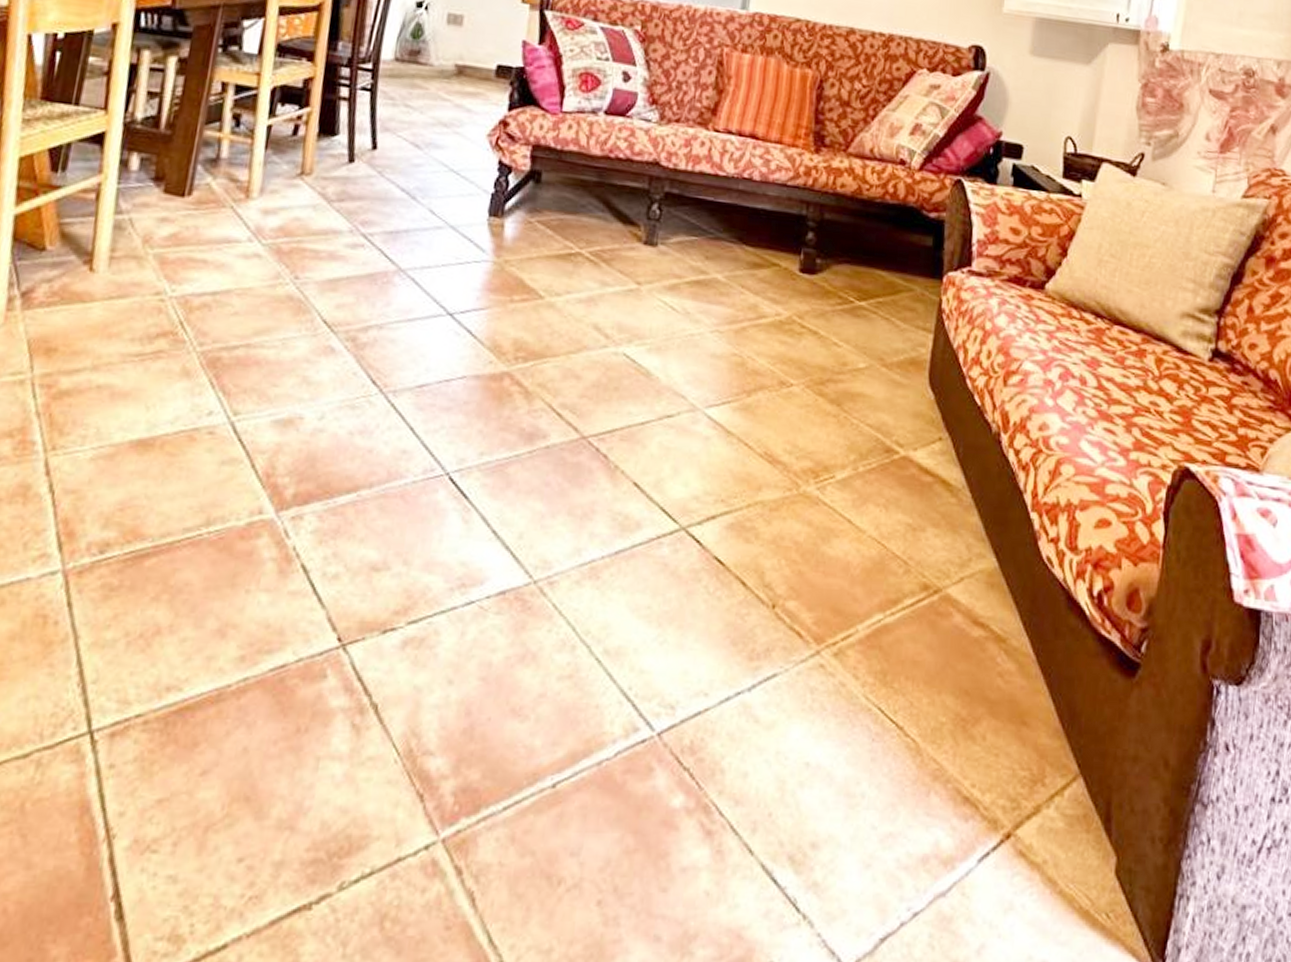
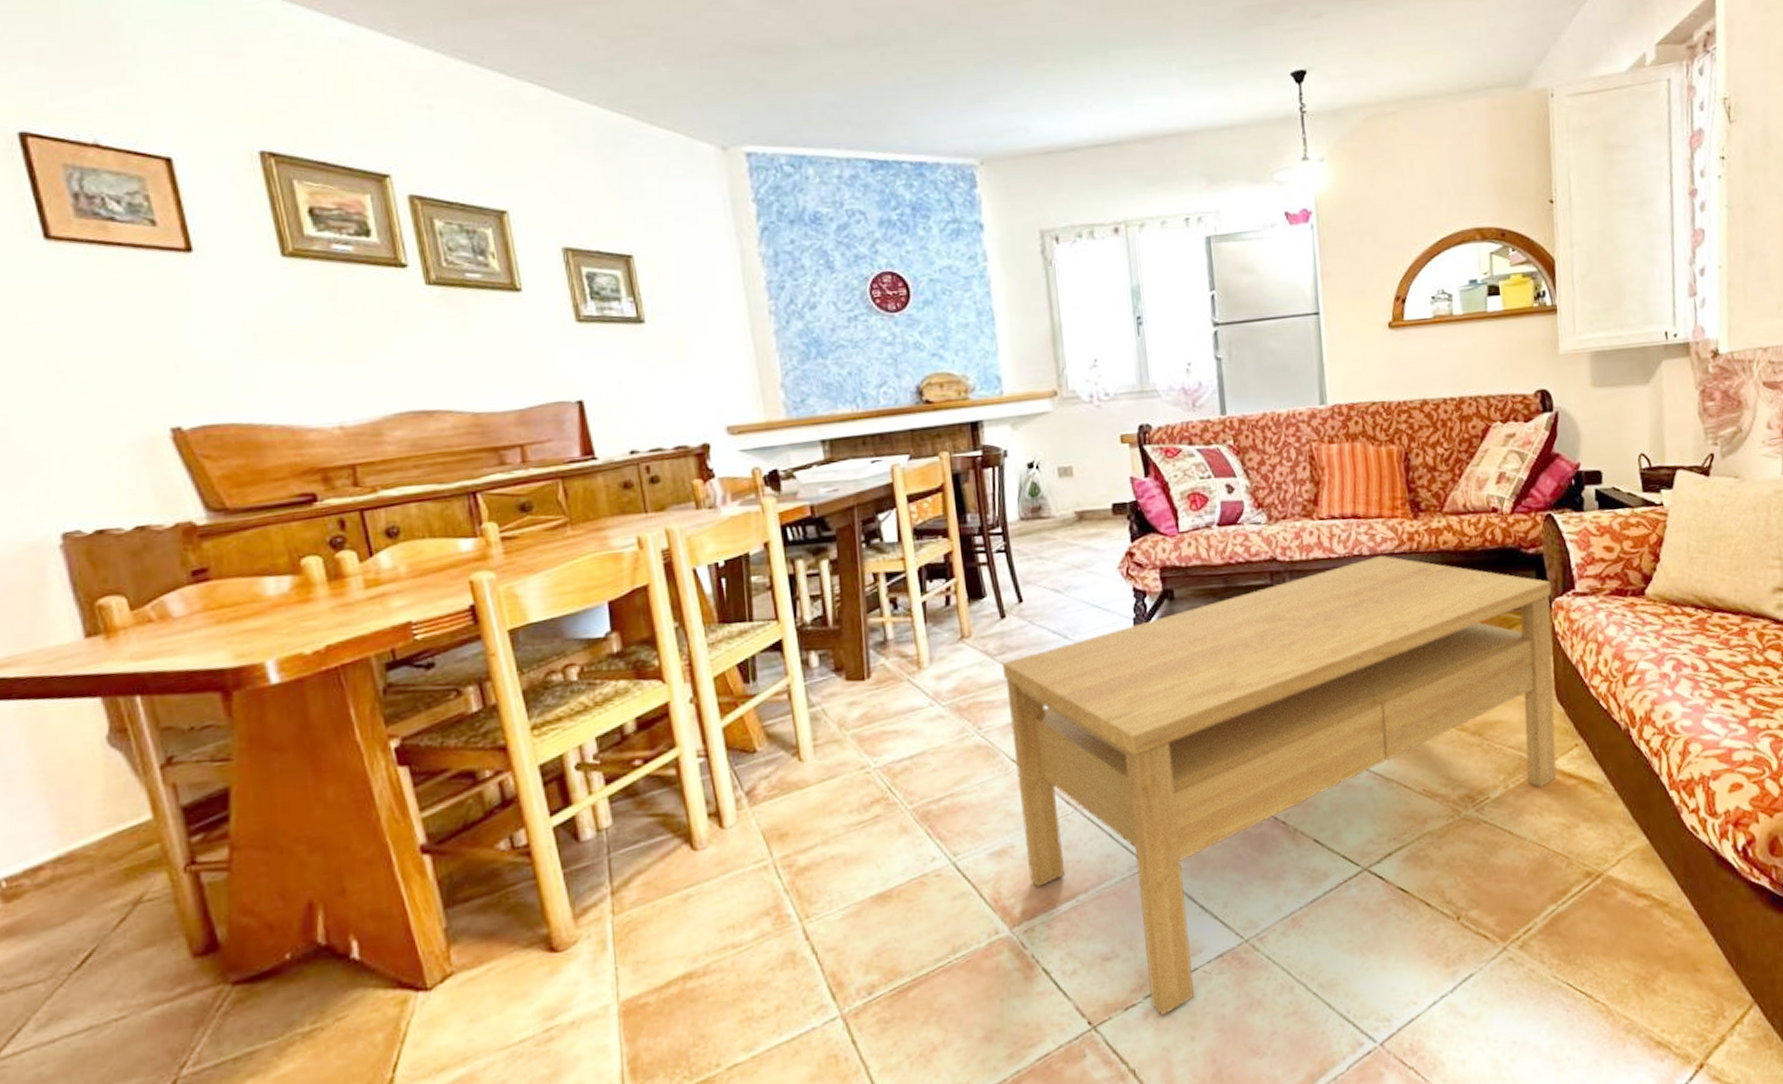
coffee table: none [311,184,947,649] -> present [1003,555,1557,1016]

